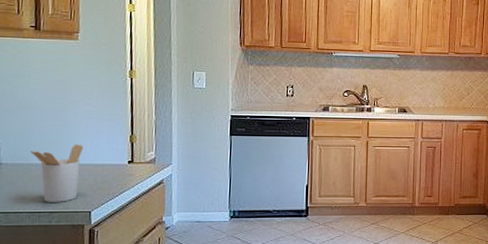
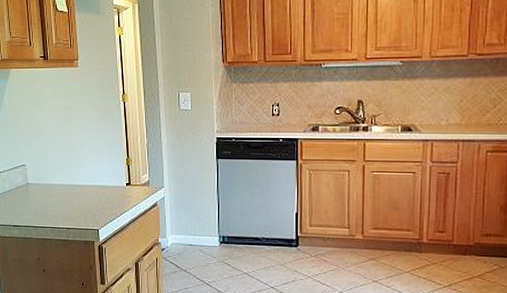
utensil holder: present [30,144,83,202] -> none [49,166,89,220]

